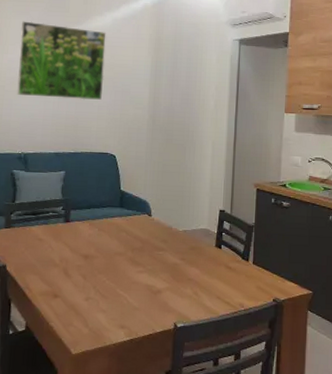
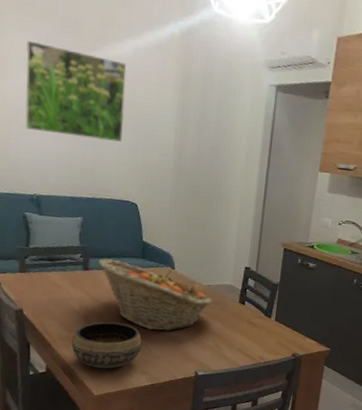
bowl: none [51,274,120,325] -> present [72,322,142,369]
fruit basket: none [78,209,189,281] -> present [98,258,212,331]

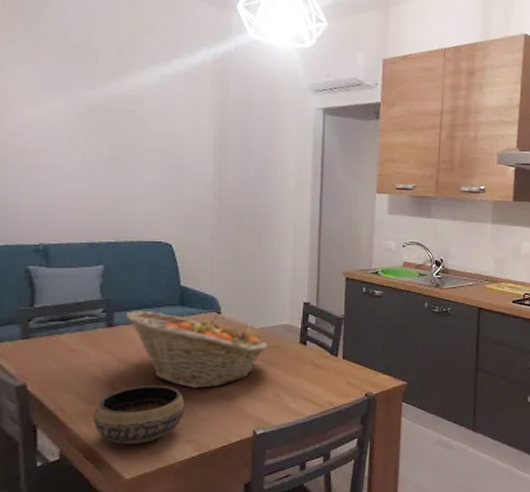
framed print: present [25,40,127,142] -> none [26,71,153,177]

